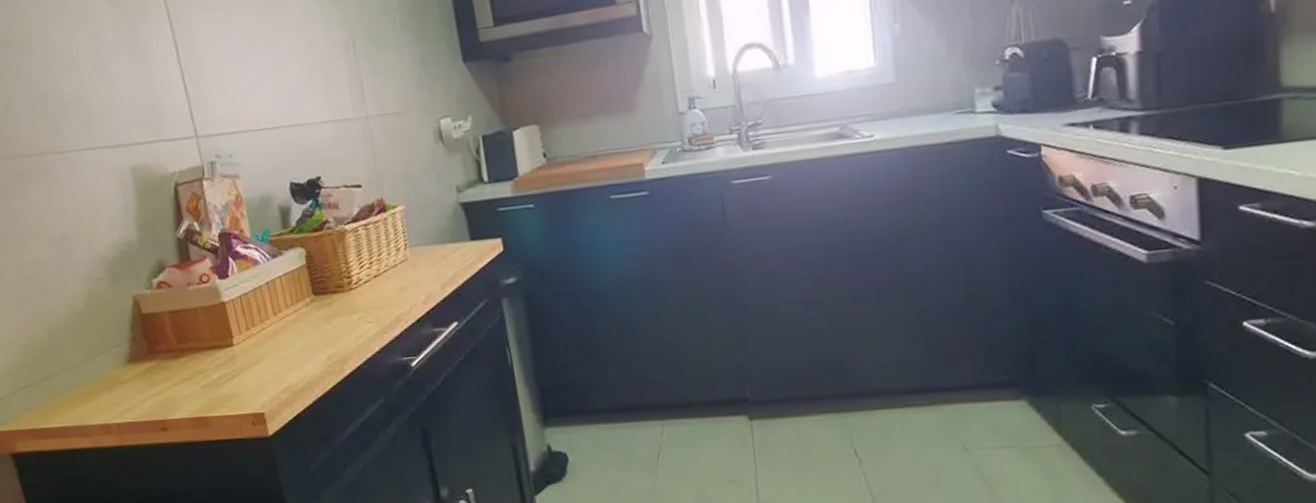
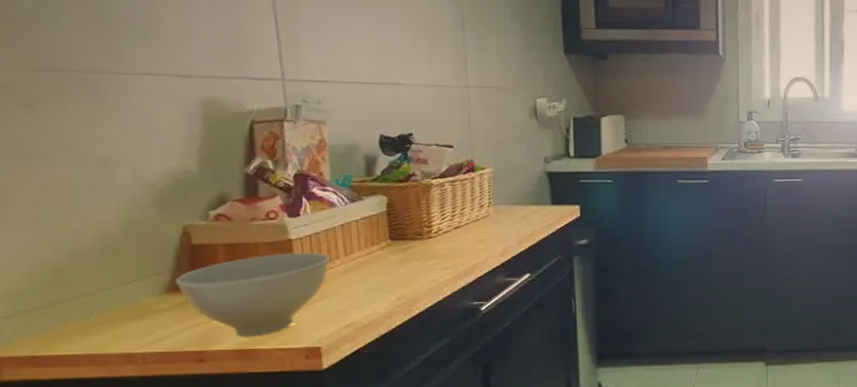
bowl: none [133,313,262,405] -> present [174,251,331,337]

